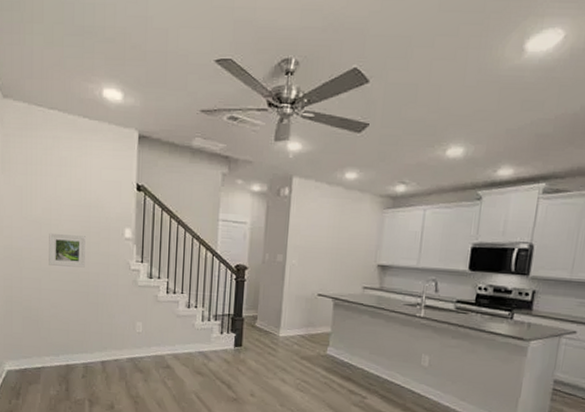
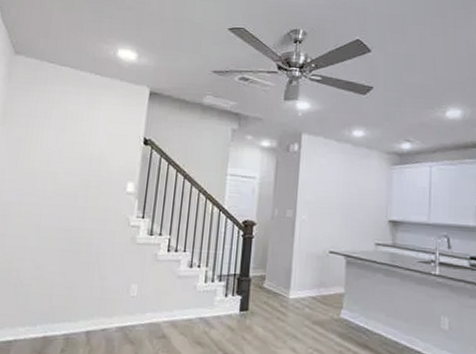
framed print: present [49,232,85,268] -> none [39,186,84,224]

